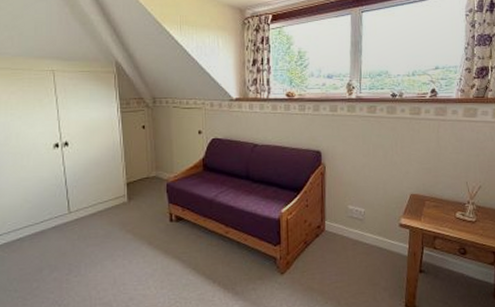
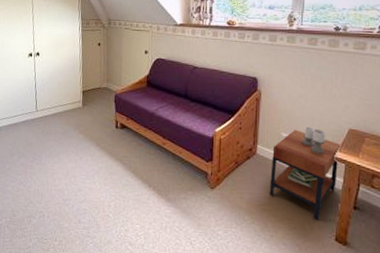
side table: none [340,197,405,289] -> present [269,127,341,220]

